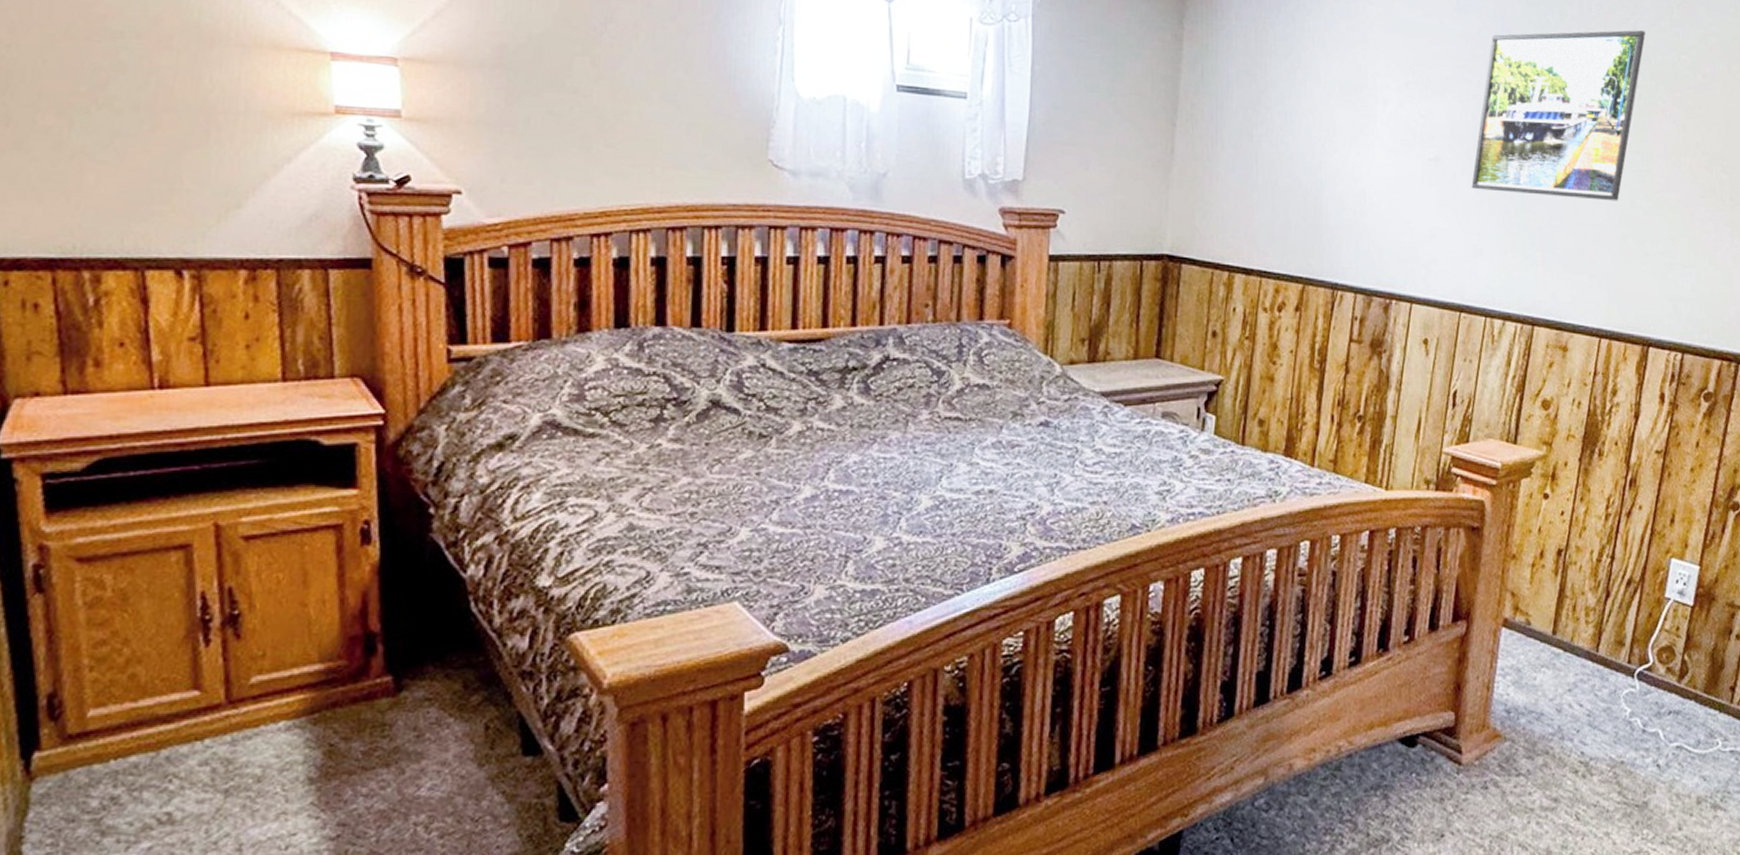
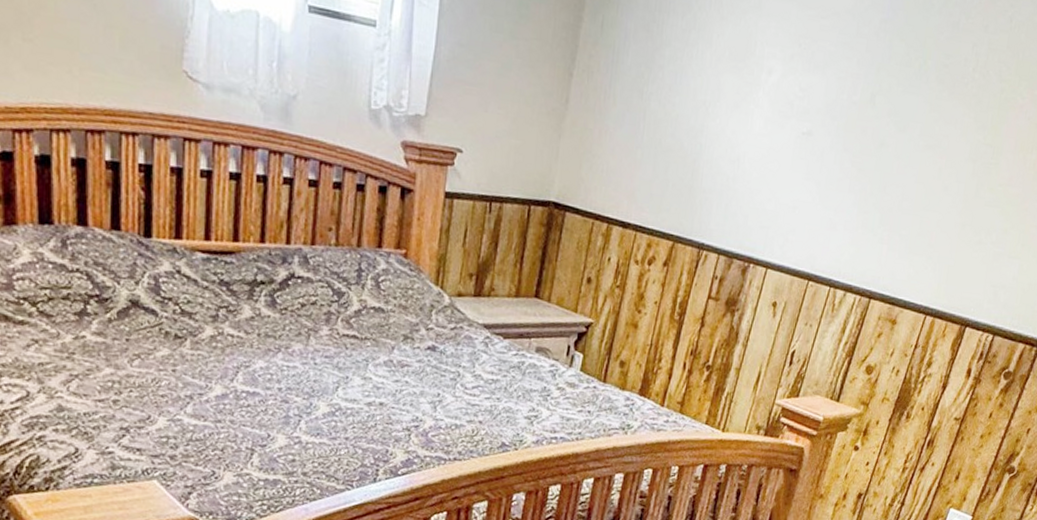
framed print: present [1471,30,1646,201] -> none [836,14,1020,190]

